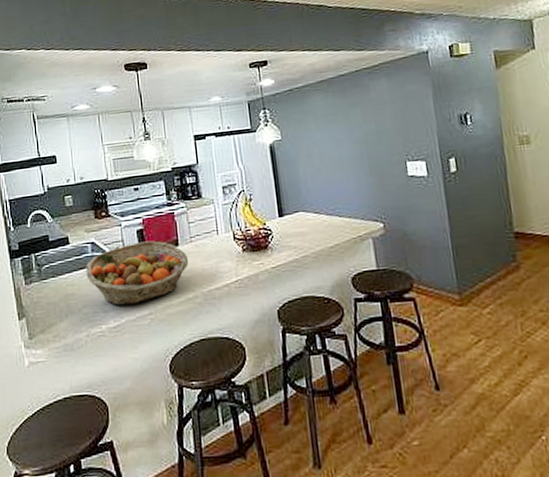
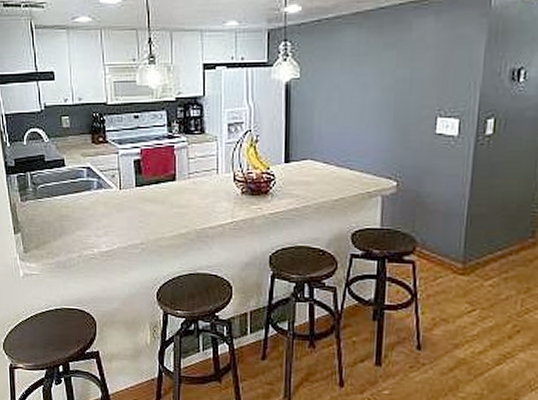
fruit basket: present [86,240,189,306] -> none [80,172,185,233]

